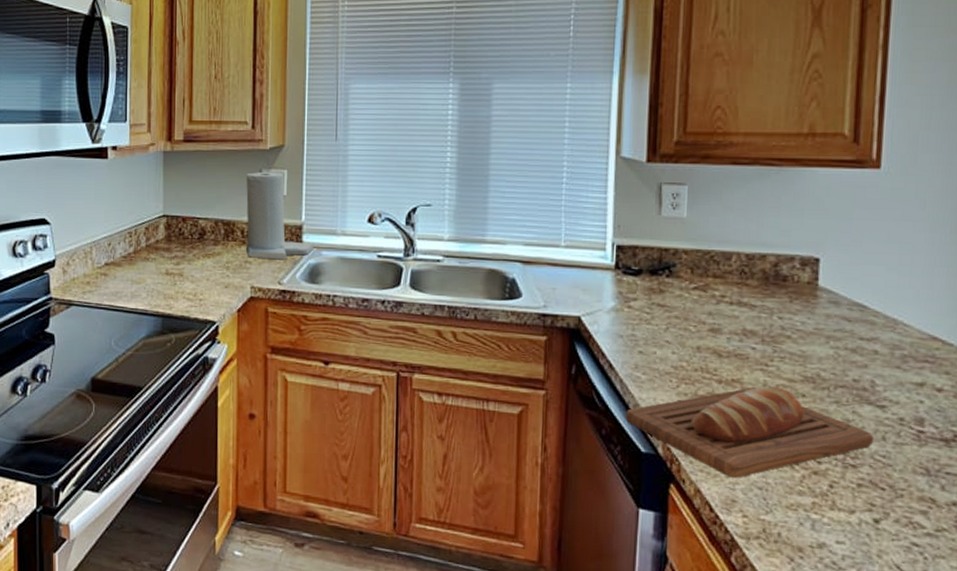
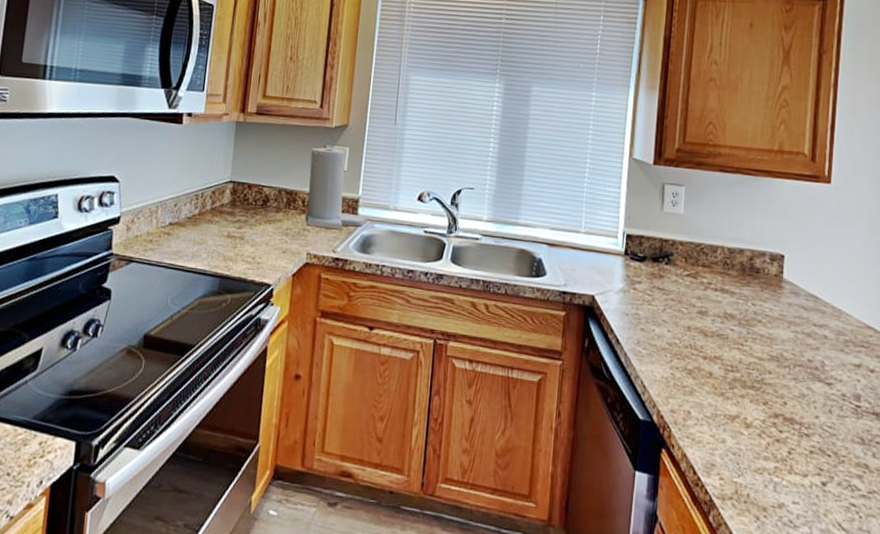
bread loaf: present [625,387,875,478] -> none [627,364,823,444]

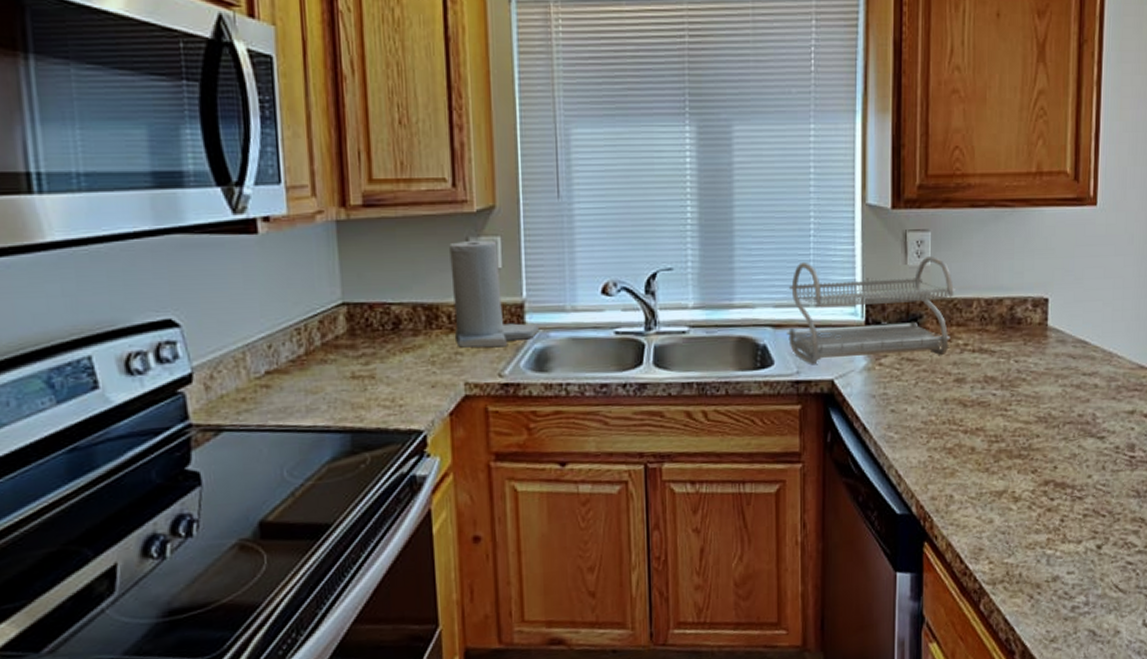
dish rack: none [558,197,703,290] -> present [786,255,955,366]

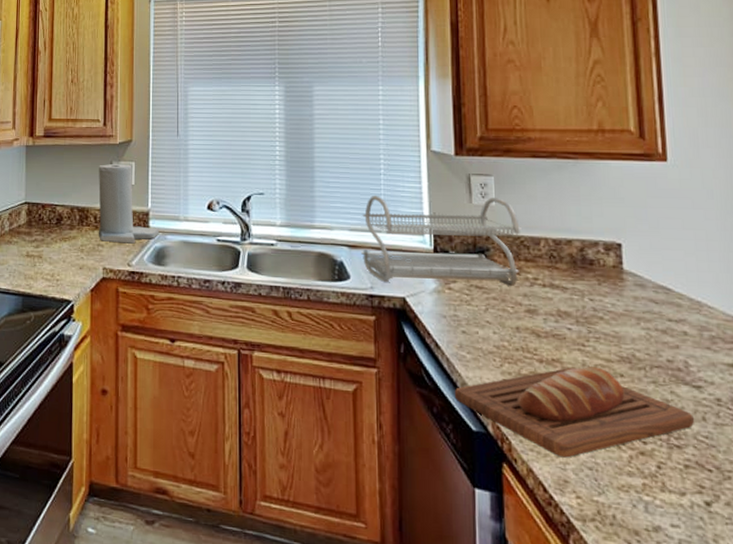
bread loaf: none [880,431,1096,527] -> present [454,366,695,458]

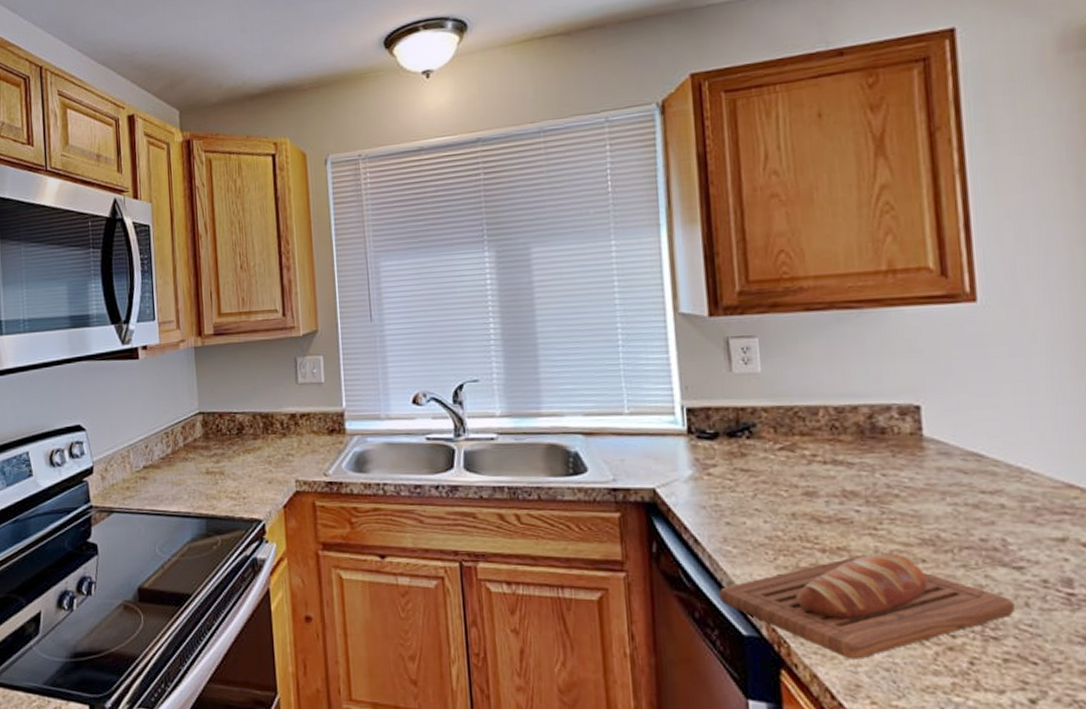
paper towel: present [98,164,160,244] -> none [281,359,359,451]
dish rack: present [360,196,521,287] -> none [598,362,794,473]

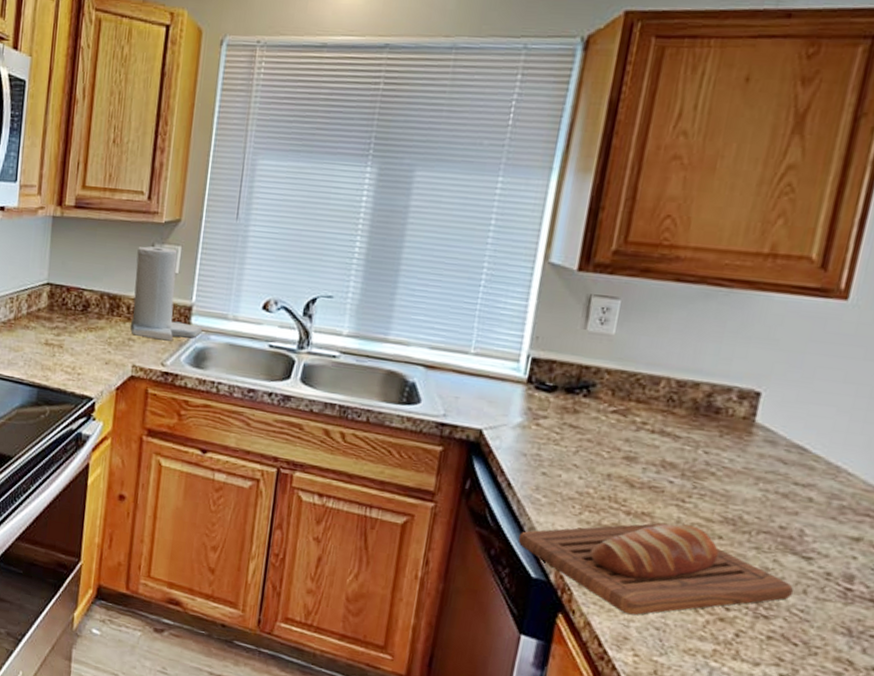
paper towel: none [281,359,359,451] -> present [130,246,203,341]

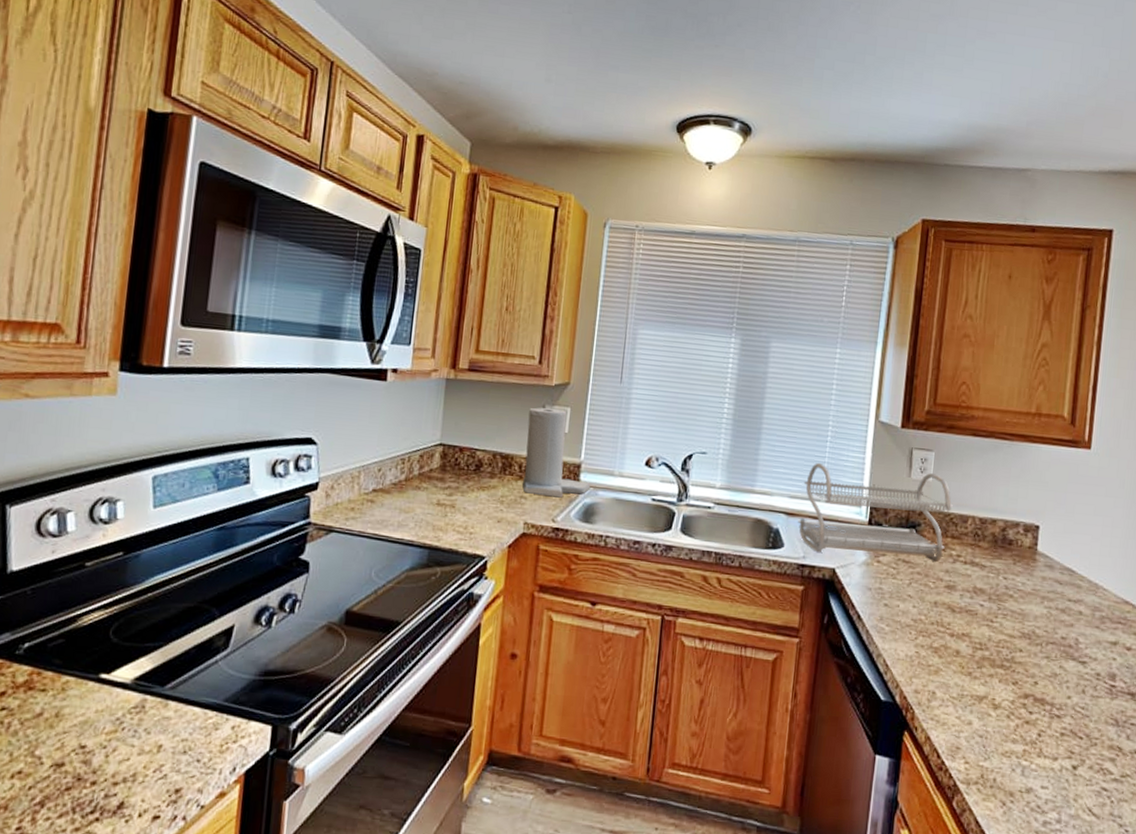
dish rack: none [438,310,641,430] -> present [797,463,953,563]
bread loaf: present [518,523,795,615] -> none [868,641,1076,726]

